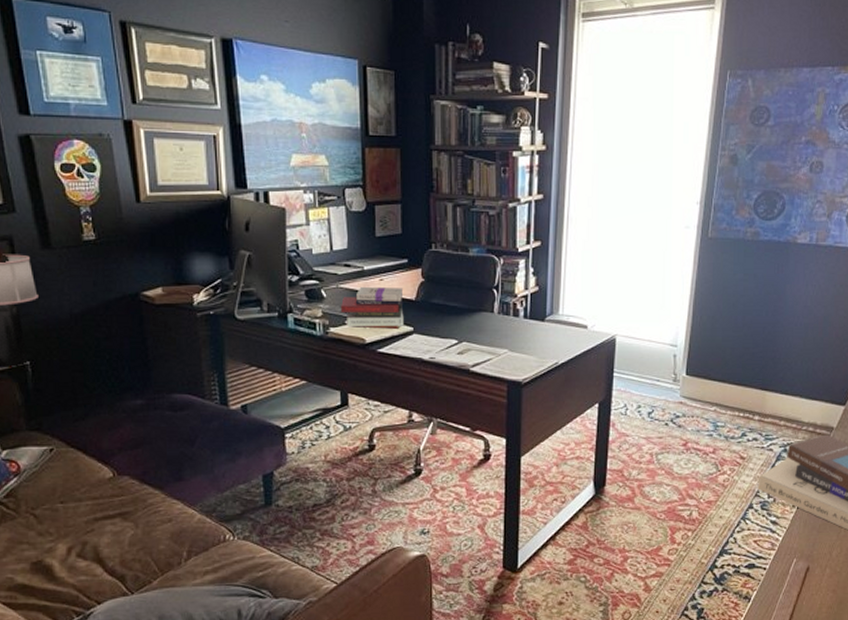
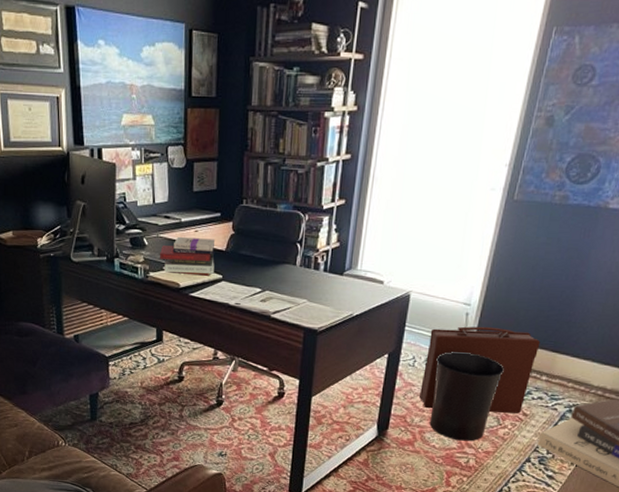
briefcase: none [635,367,749,459] -> present [419,326,541,414]
waste bin: none [648,396,718,492] -> present [429,352,505,441]

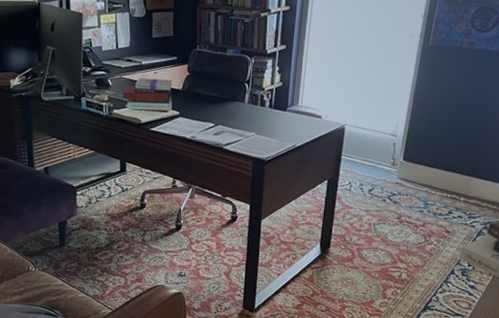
briefcase: present [419,326,541,414] -> none [356,154,458,231]
waste bin: present [429,352,505,441] -> none [366,177,429,257]

